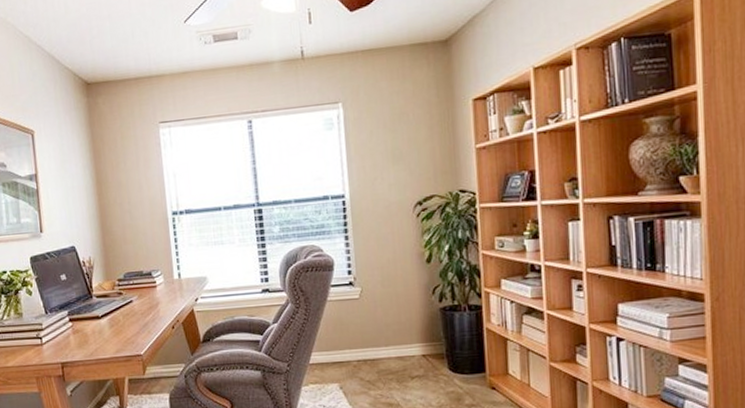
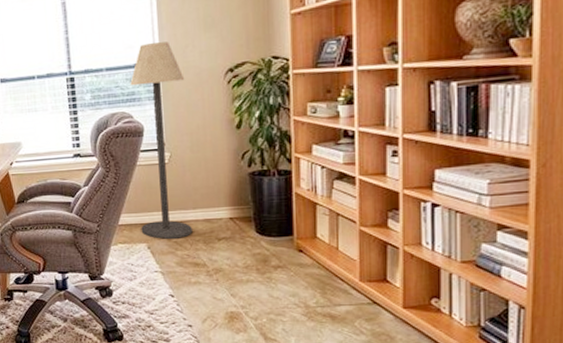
floor lamp: none [319,173,385,379] -> present [130,41,193,239]

